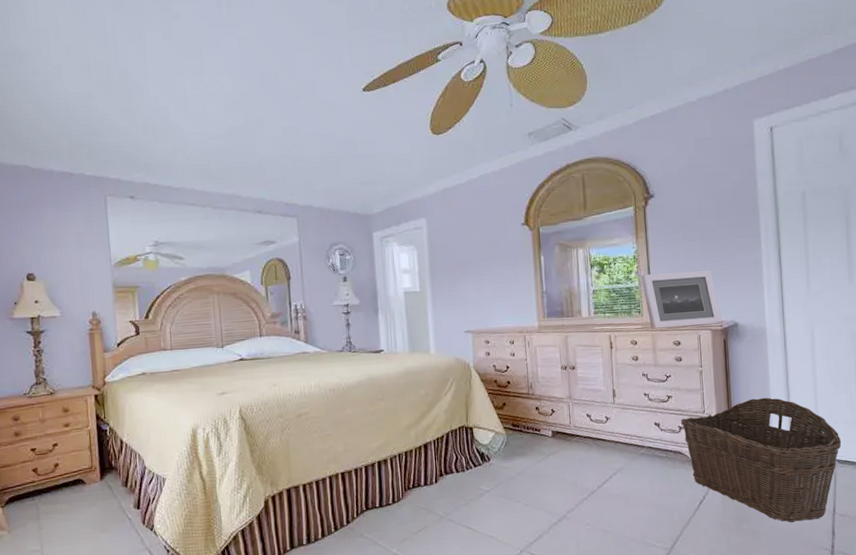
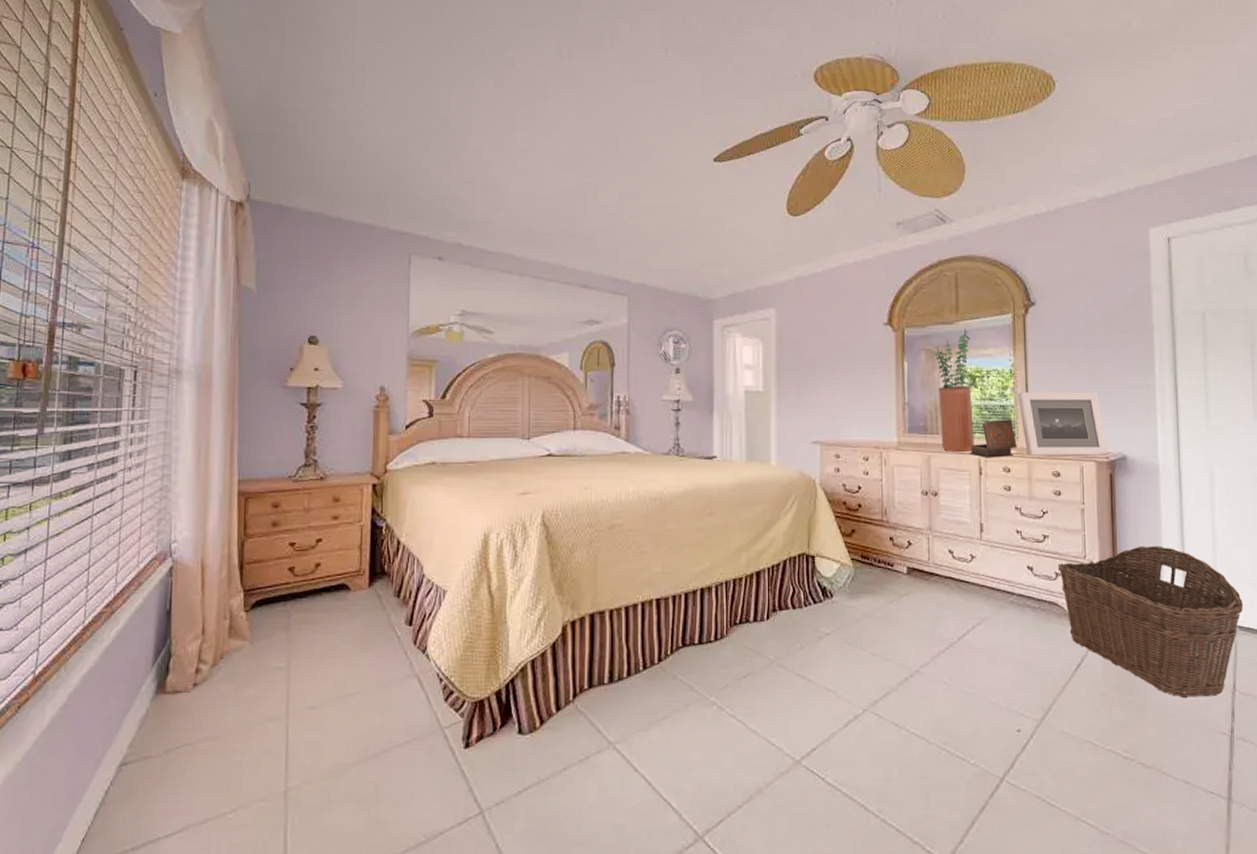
vase: none [567,223,605,332] -> present [935,328,974,453]
jewelry box: none [600,299,642,334] -> present [968,419,1017,458]

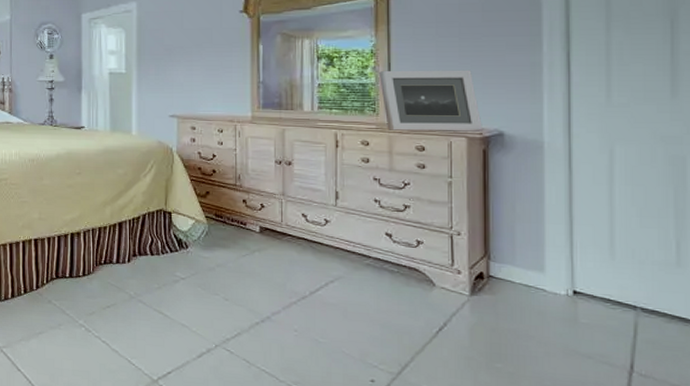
vase: present [935,328,974,453] -> none [291,13,331,127]
jewelry box: present [968,419,1017,458] -> none [324,96,377,132]
wicker basket: present [1057,546,1244,697] -> none [419,220,648,374]

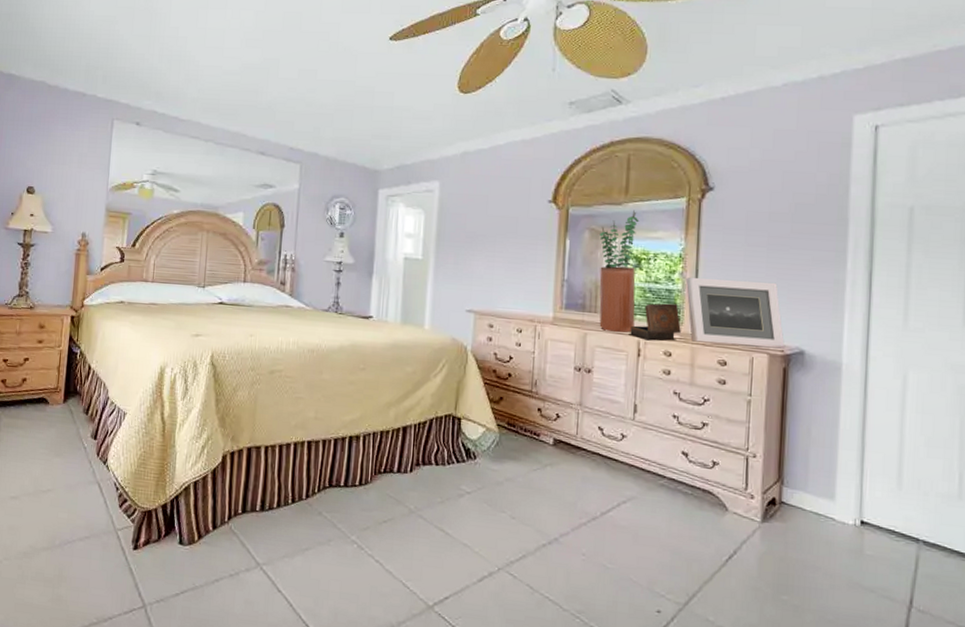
vase: none [291,13,331,127] -> present [599,210,639,333]
jewelry box: none [324,96,377,132] -> present [627,303,681,342]

